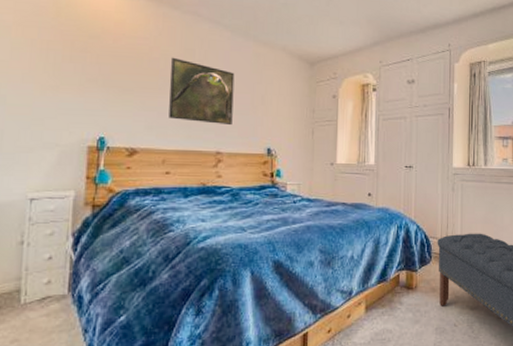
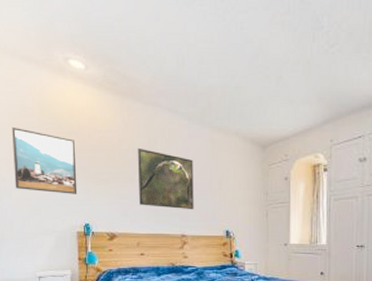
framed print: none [12,25,96,104] -> present [12,126,78,194]

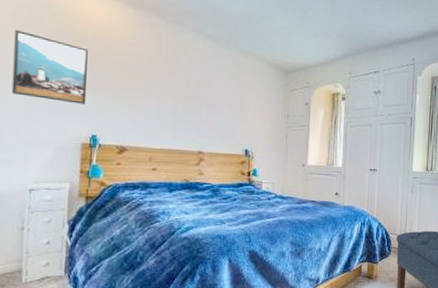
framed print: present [137,148,194,210] -> none [155,63,216,128]

